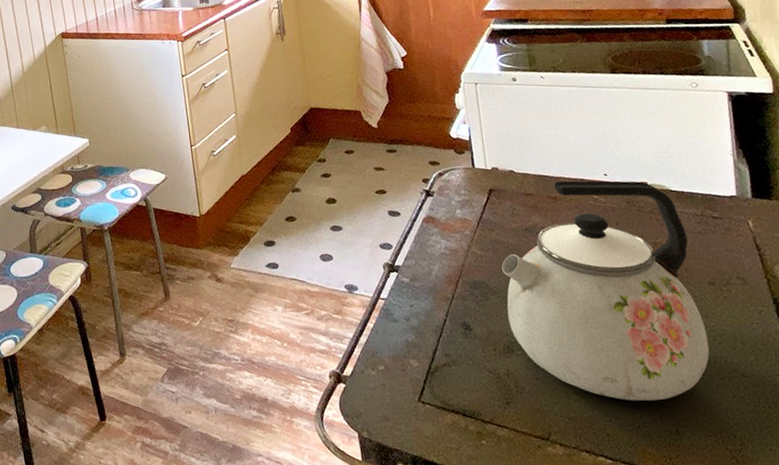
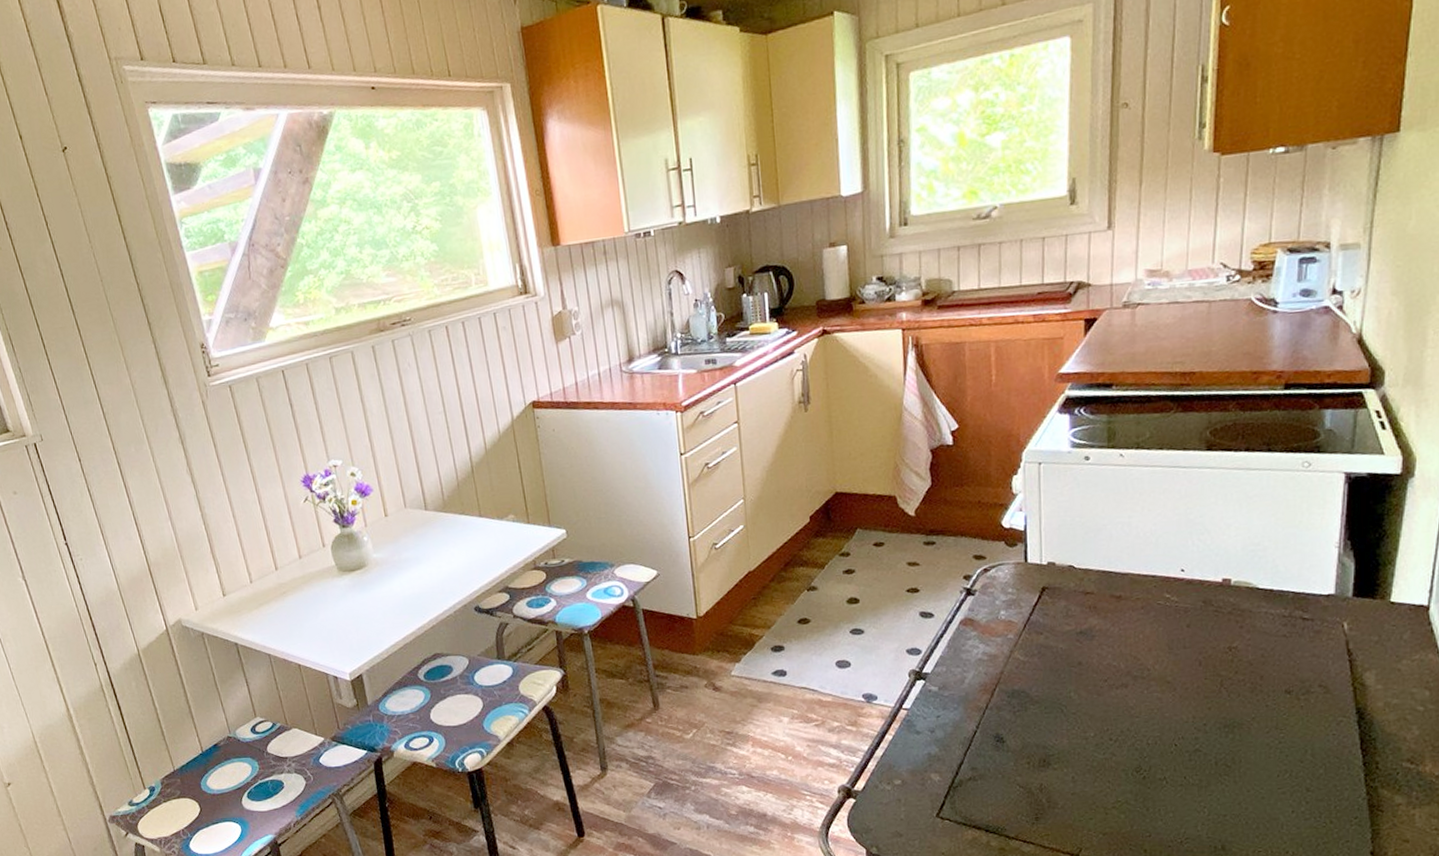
kettle: present [501,180,710,401] -> none [1047,577,1274,816]

